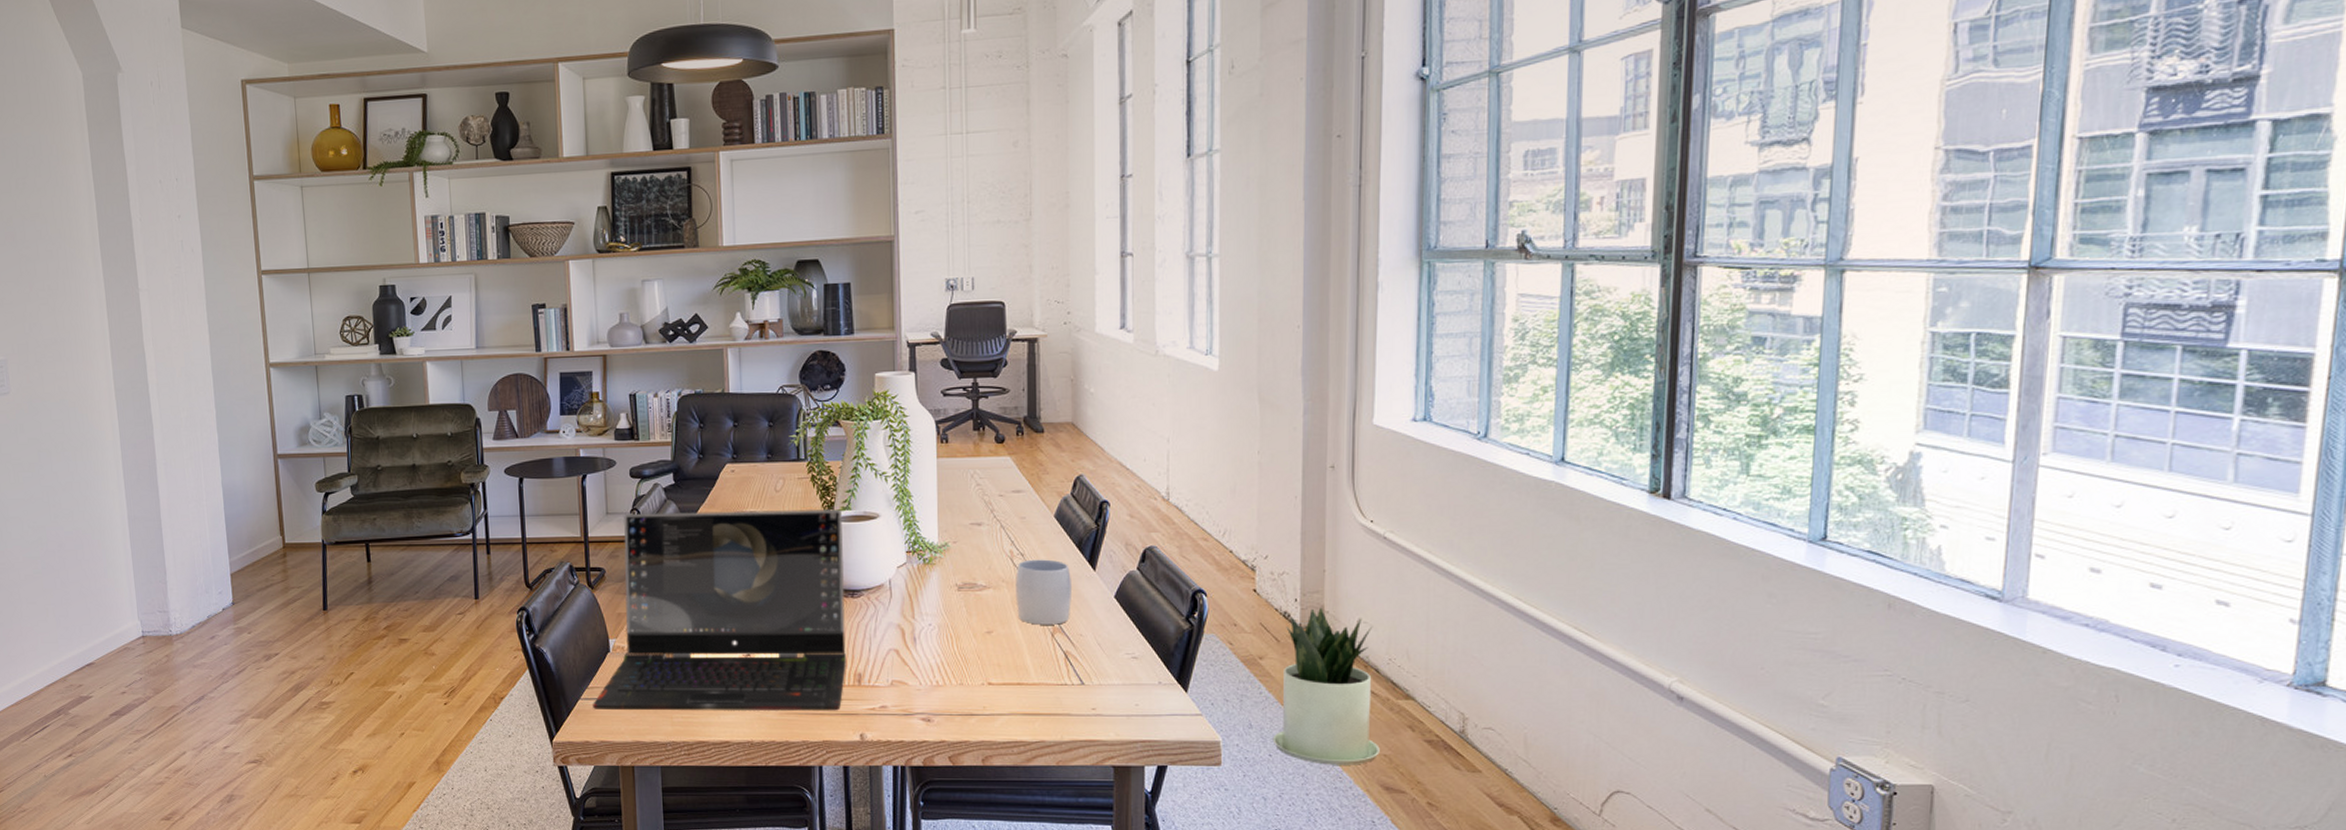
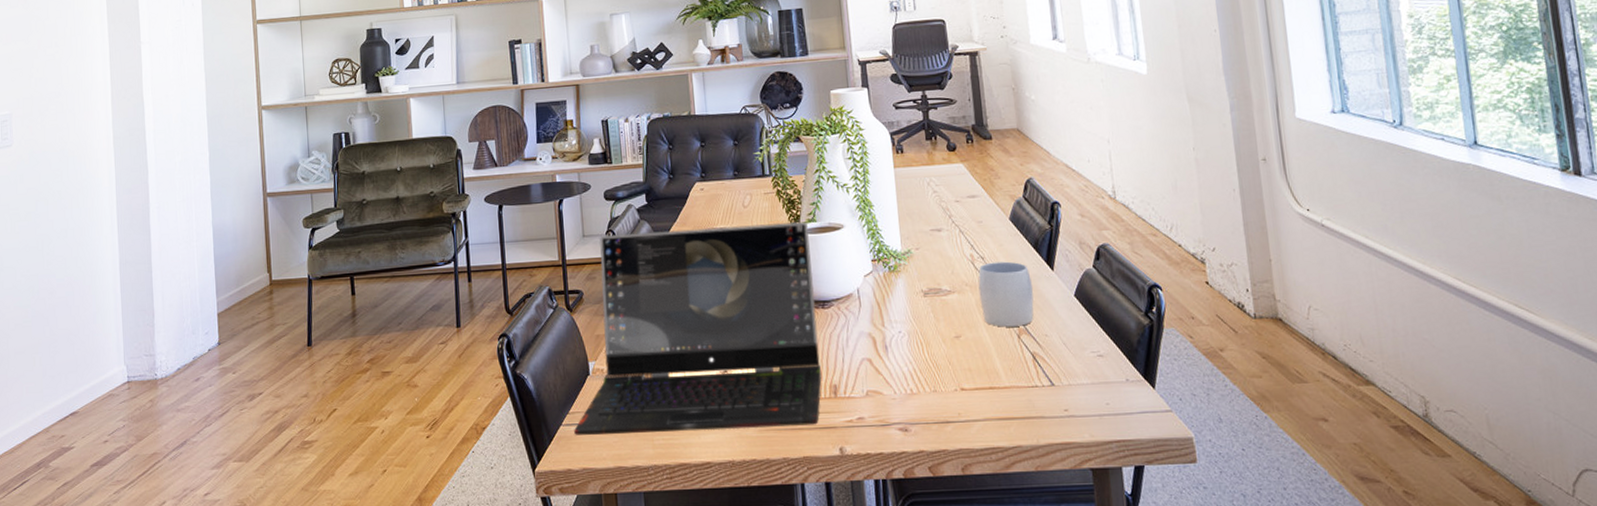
planter: present [1272,607,1380,765] -> none [1241,296,1349,457]

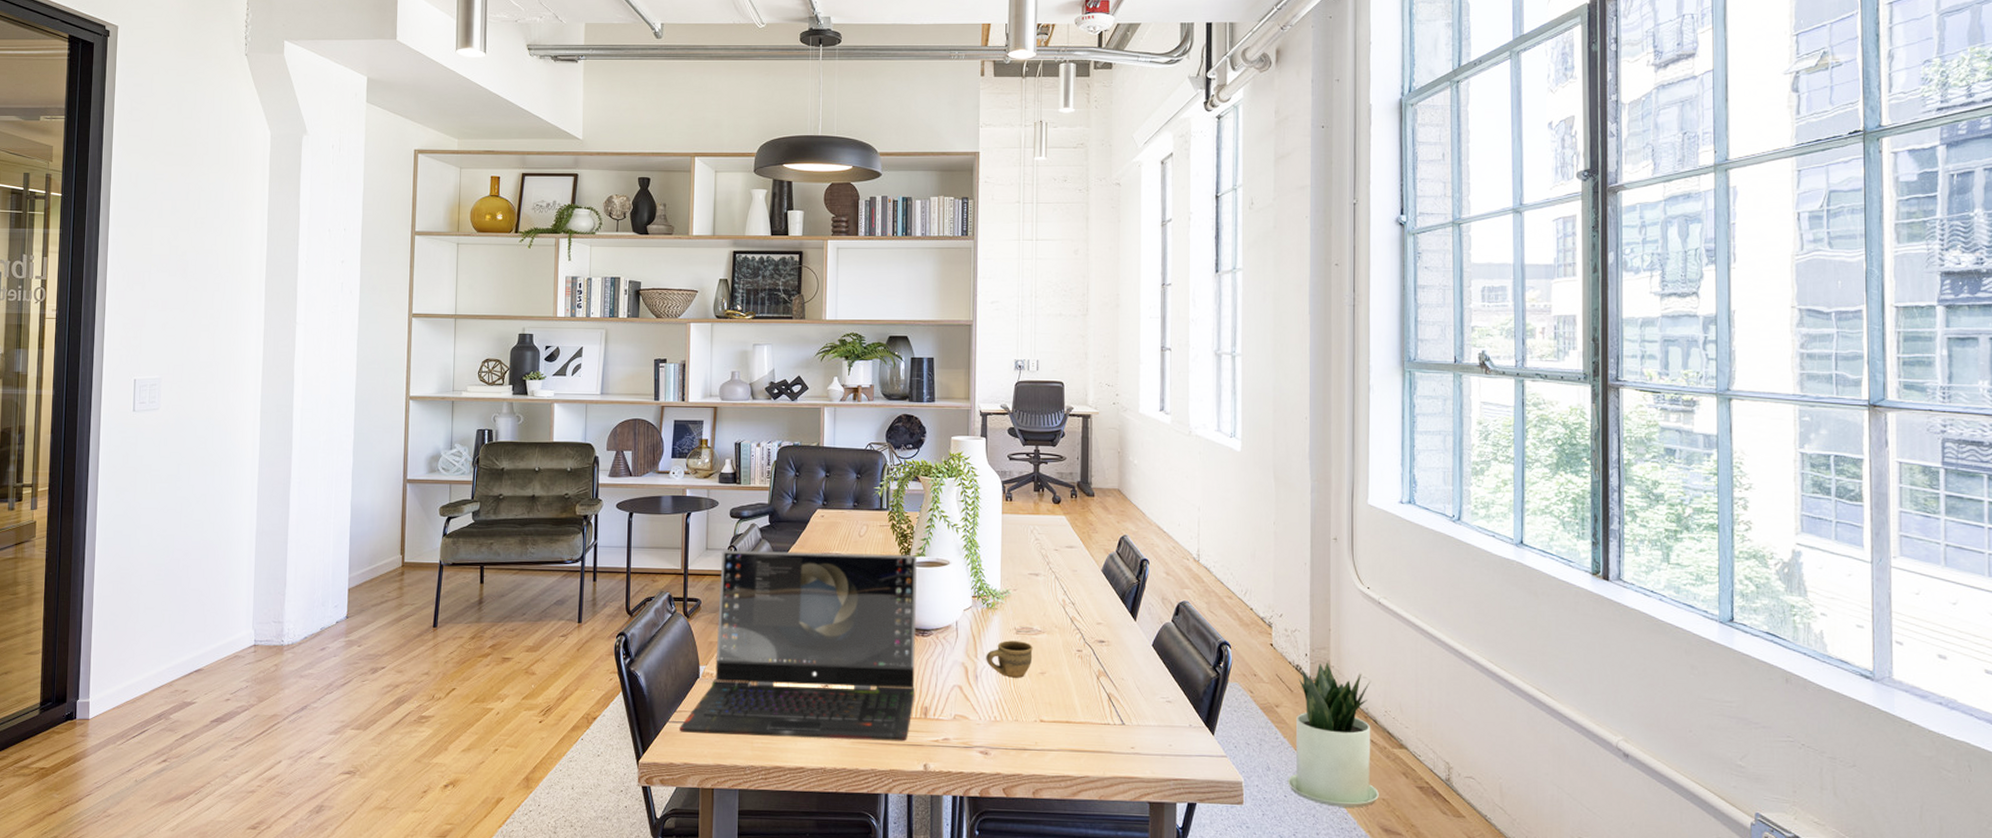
cup: none [894,304,945,345] -> present [986,640,1033,678]
mug: present [978,261,1034,327] -> none [1066,608,1115,669]
planter: none [1241,296,1349,457] -> present [1287,662,1379,808]

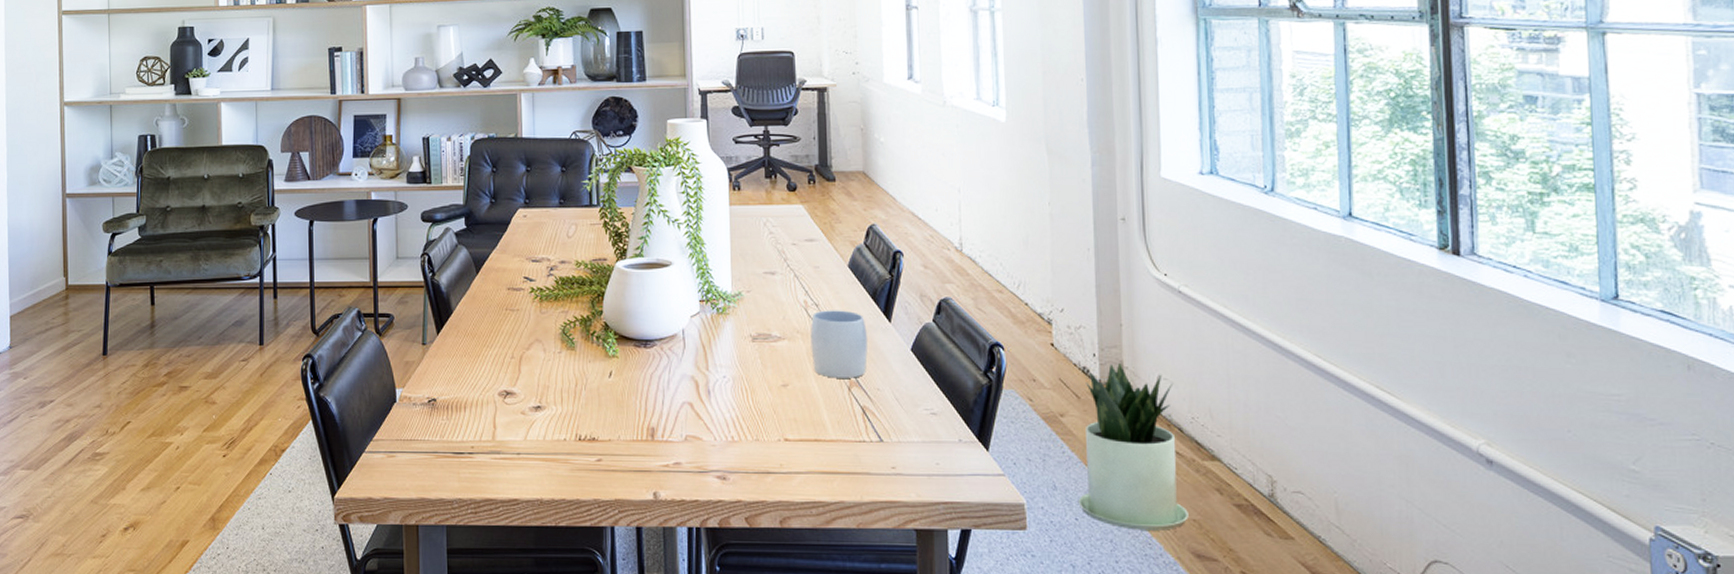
laptop computer: present [680,550,917,742] -> none [377,256,639,467]
cup: present [986,640,1033,678] -> none [718,349,773,392]
mug: none [1066,608,1115,669] -> present [810,310,868,378]

